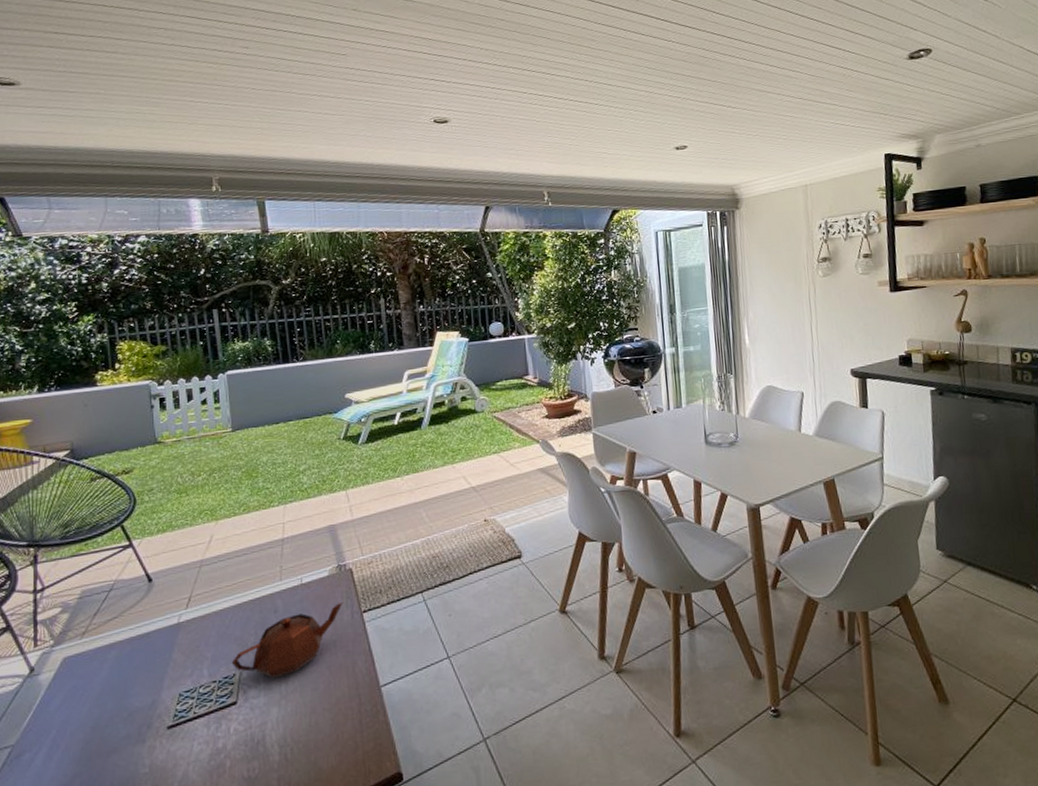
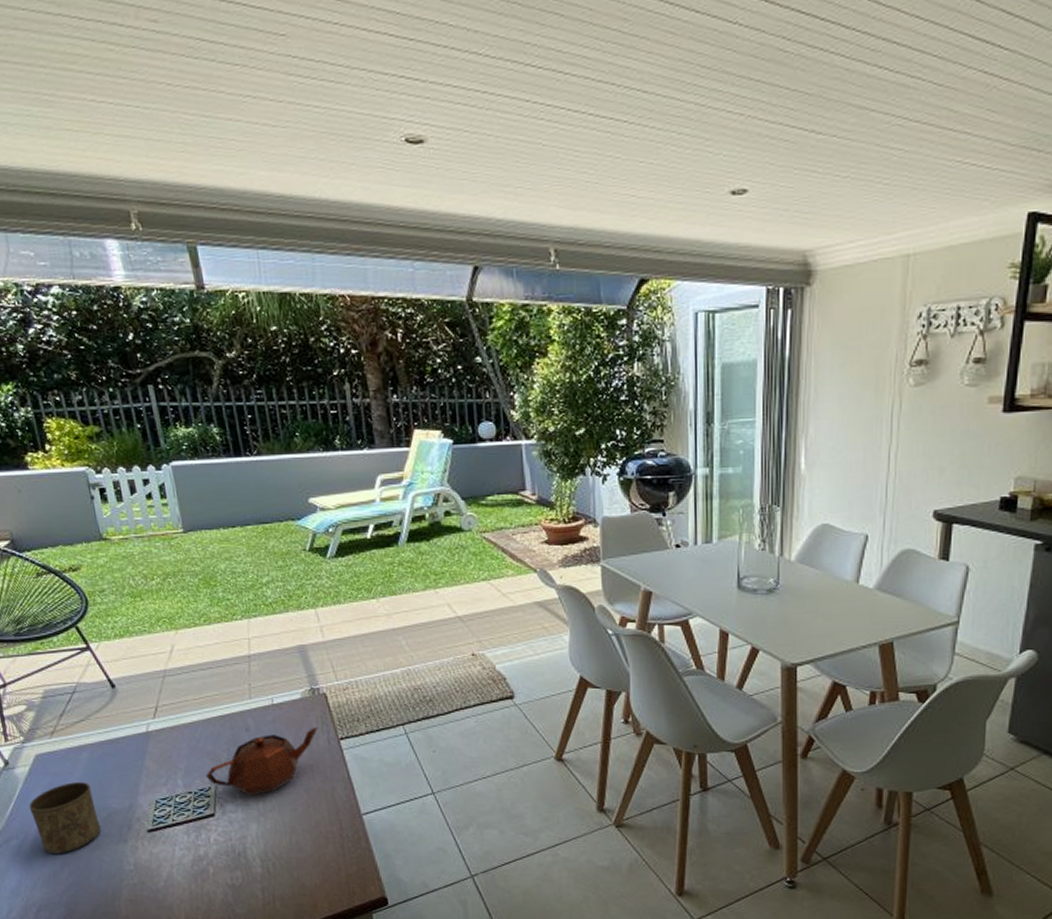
cup: none [48,682,120,765] -> present [28,782,101,854]

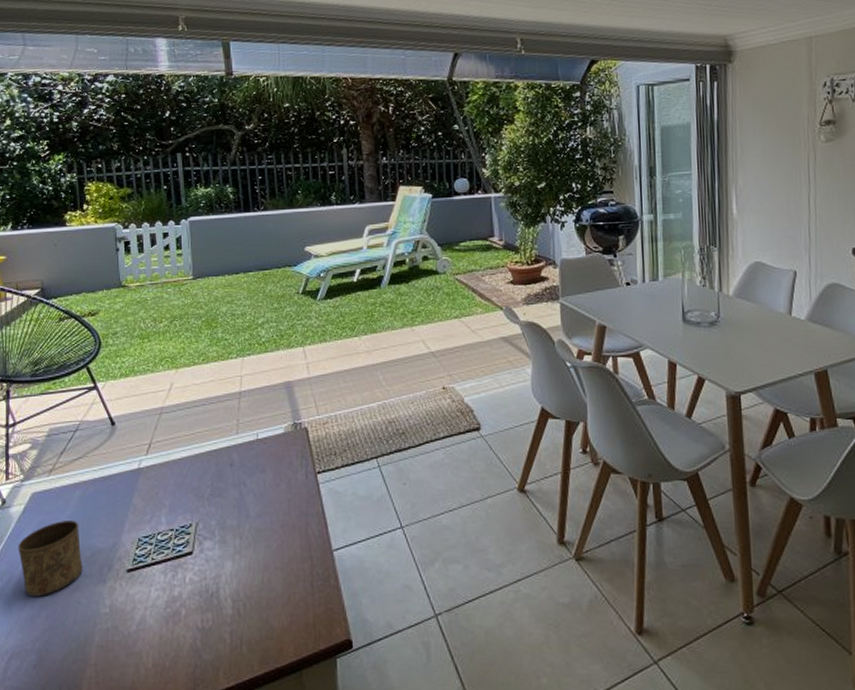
teapot: present [205,727,319,796] -> none [188,462,299,533]

